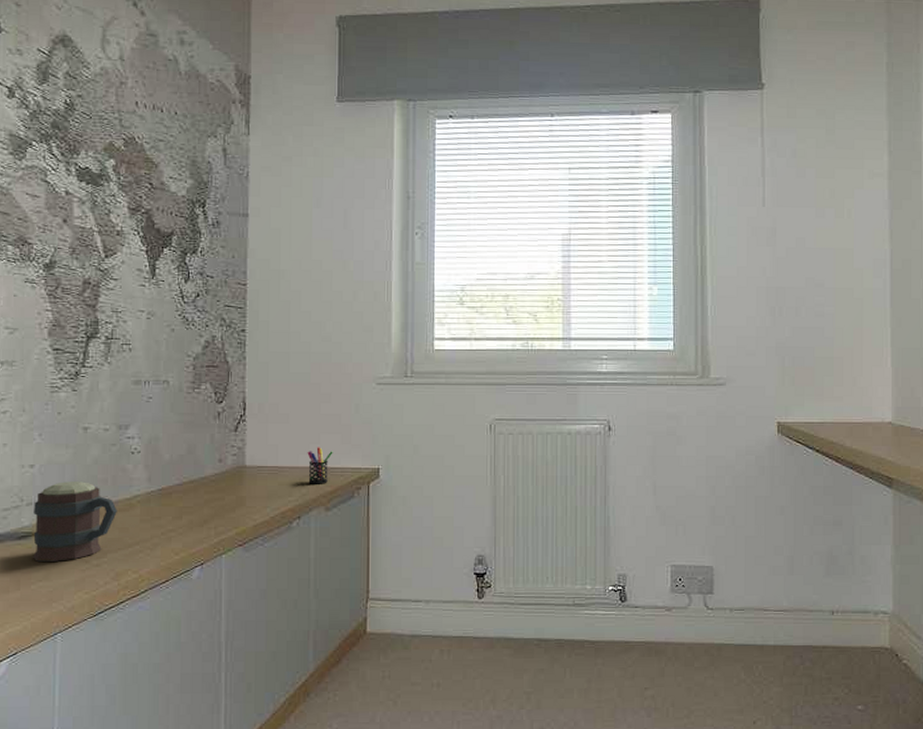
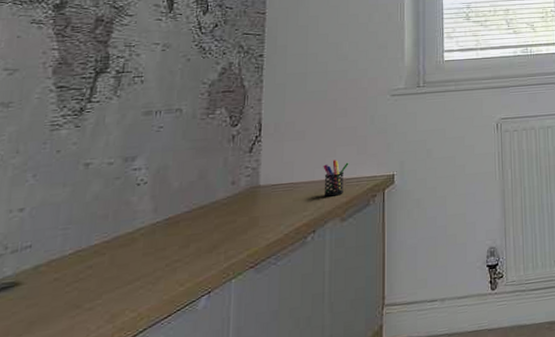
mug: present [33,482,117,562] -> none [13,220,117,314]

